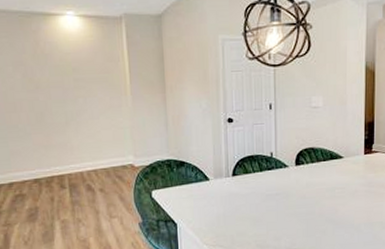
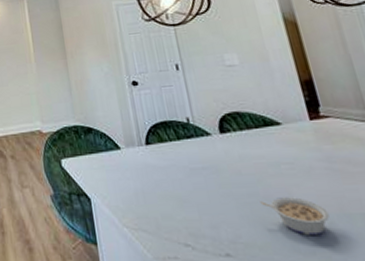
legume: none [314,213,359,240] -> present [260,197,330,236]

